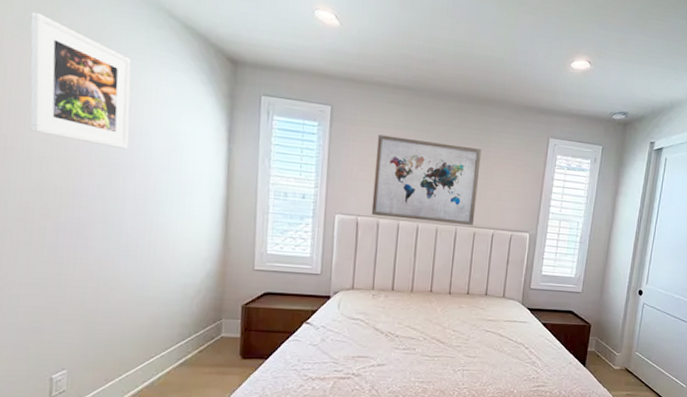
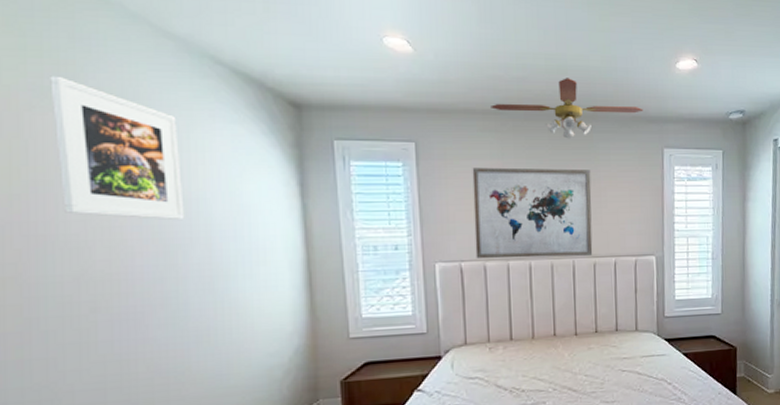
ceiling fan: none [401,64,536,120] -> present [491,78,644,139]

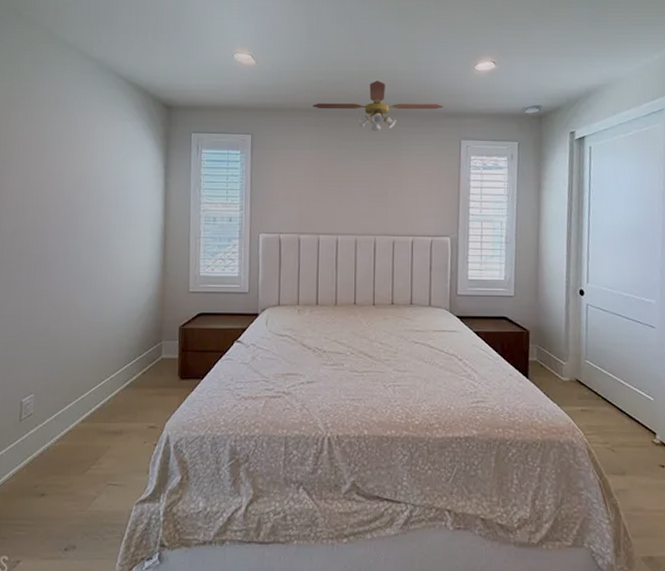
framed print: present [50,75,185,221] -> none [12,89,88,193]
wall art: present [472,167,593,259] -> none [292,155,394,234]

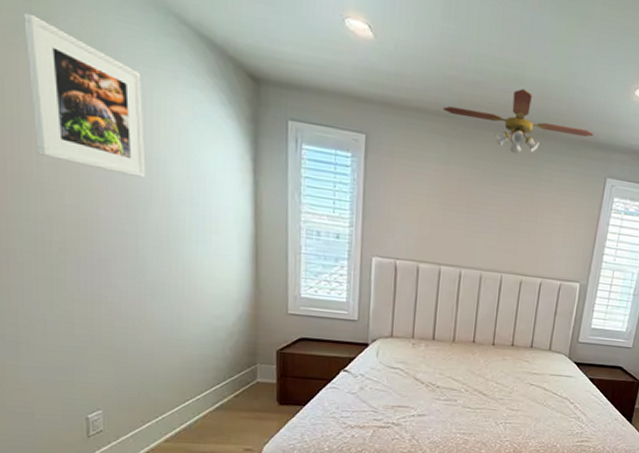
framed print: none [12,89,88,193] -> present [23,12,146,179]

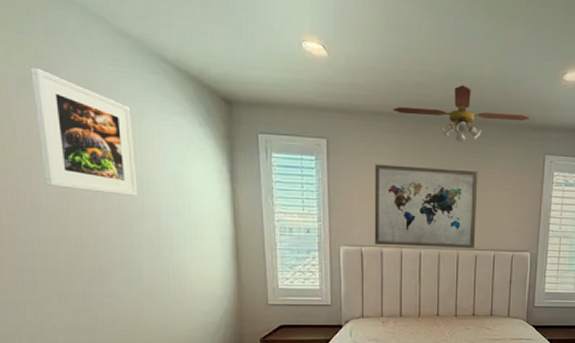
wall art: none [410,169,532,273] -> present [374,164,478,248]

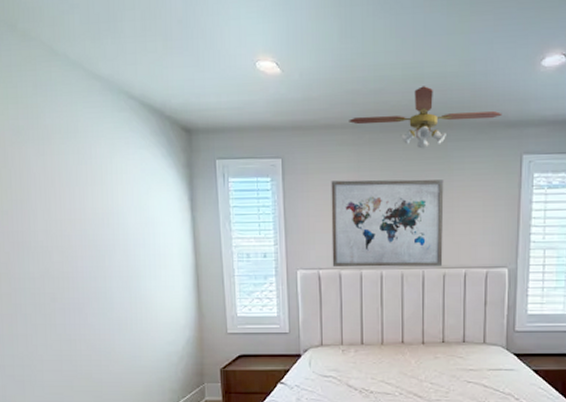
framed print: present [30,67,138,197] -> none [22,117,110,231]

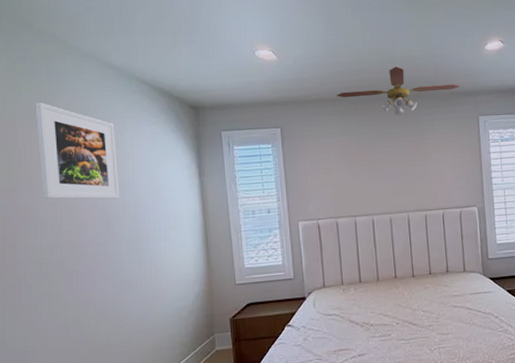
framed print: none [22,117,110,231] -> present [35,102,120,200]
wall art: present [331,179,444,268] -> none [324,139,424,216]

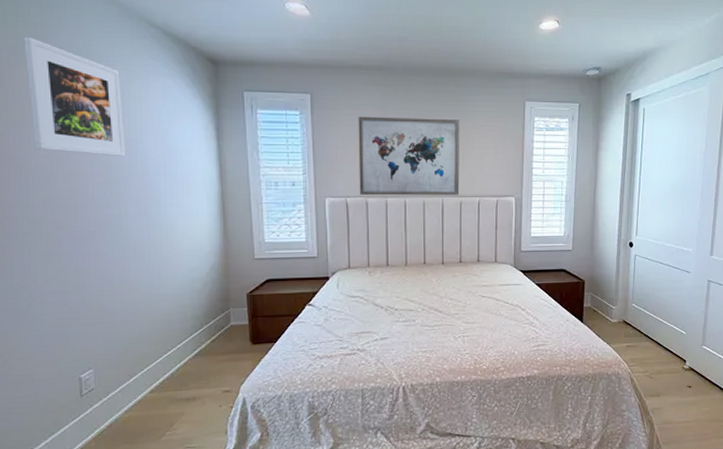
wall art: none [324,139,424,216] -> present [358,116,460,196]
ceiling fan: present [337,66,460,115] -> none [375,38,509,92]

